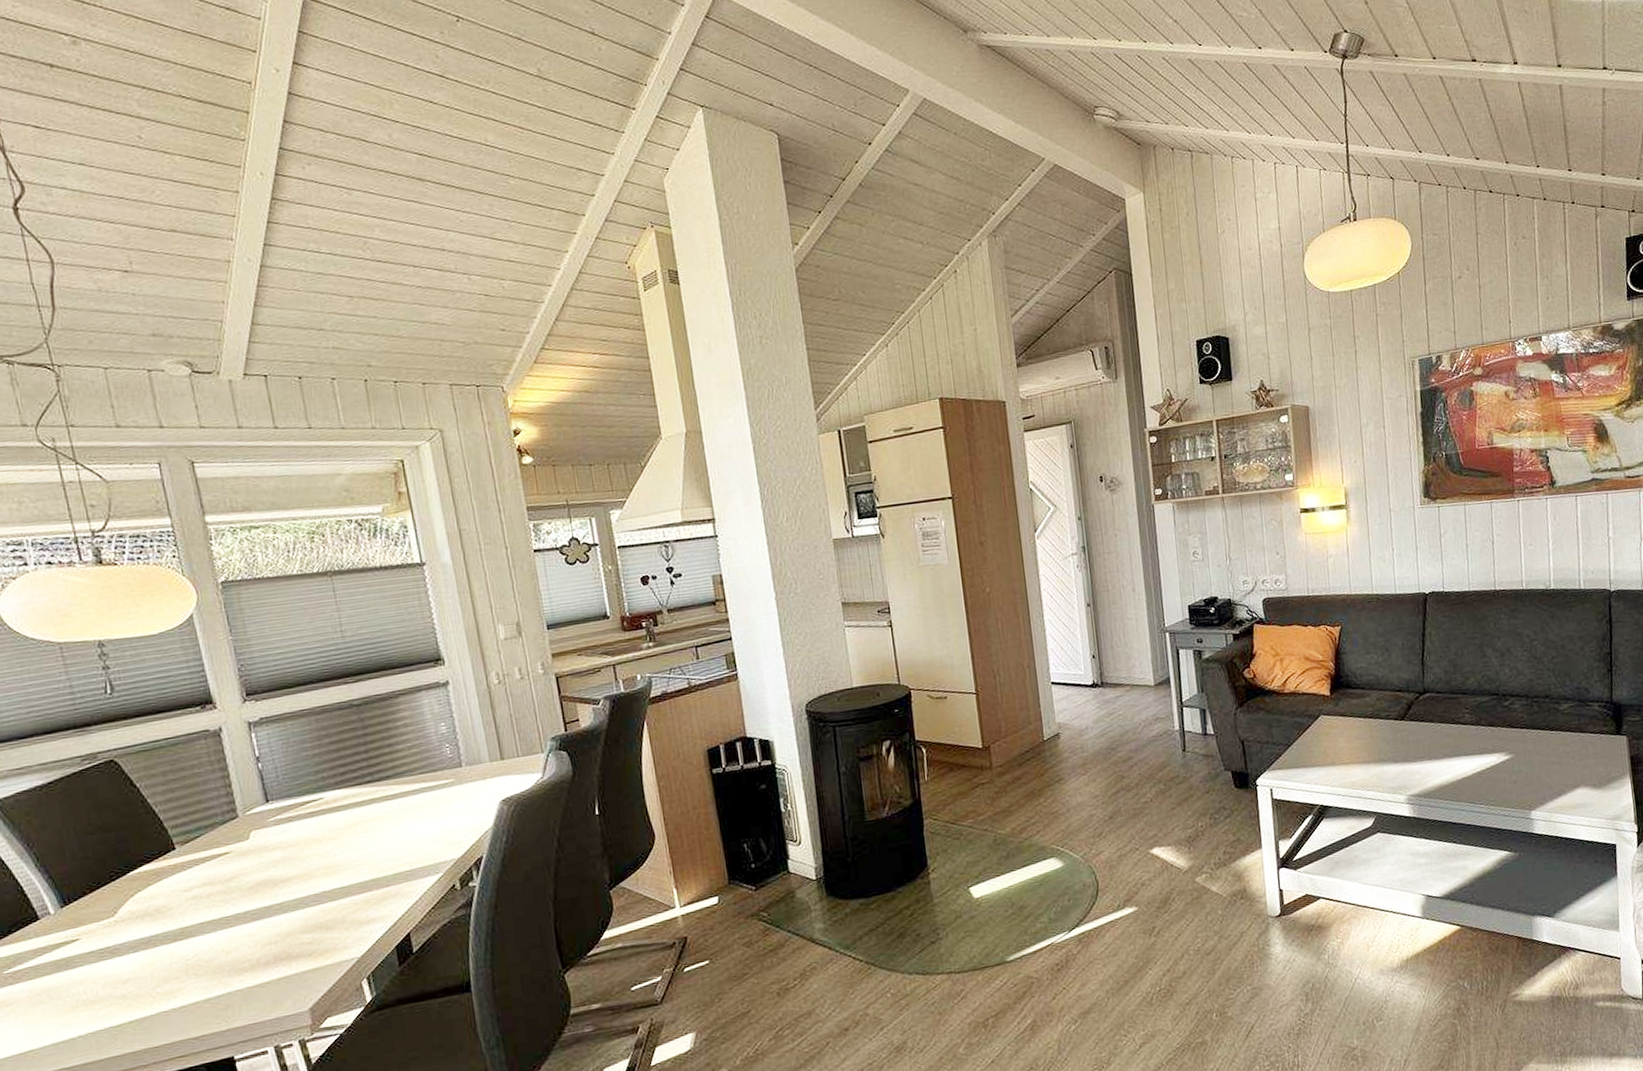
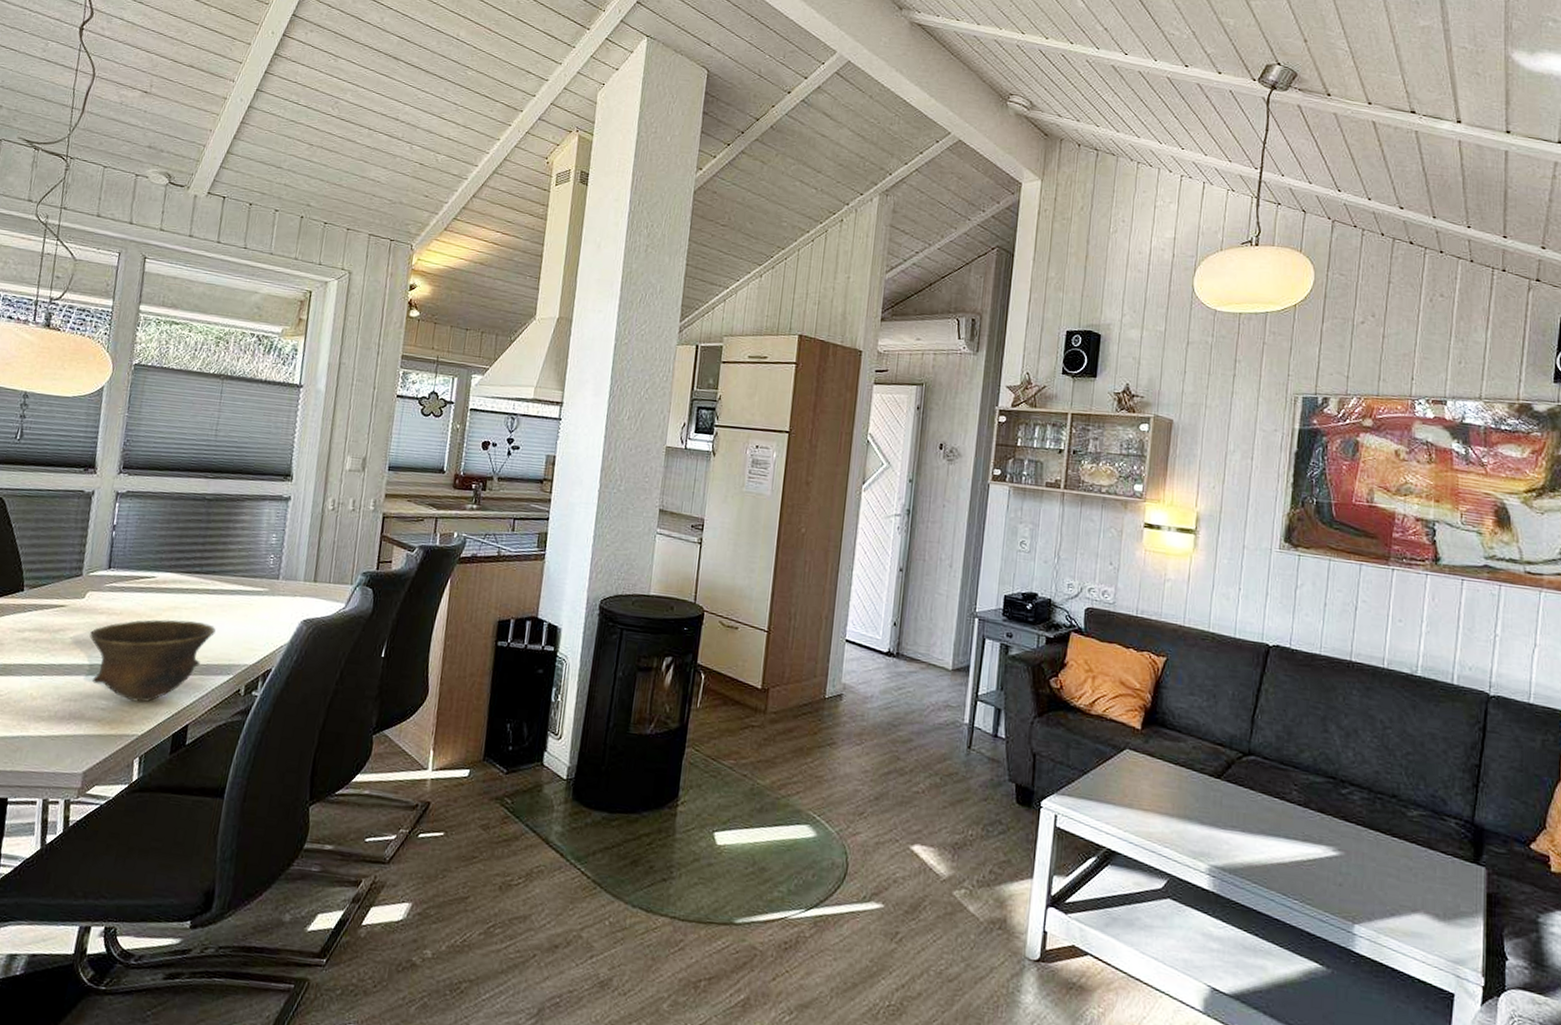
bowl: none [267,829,409,927] -> present [89,619,216,703]

